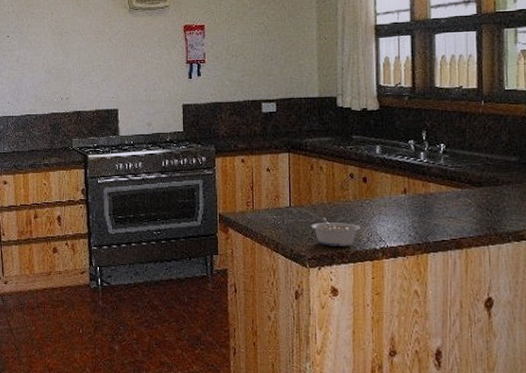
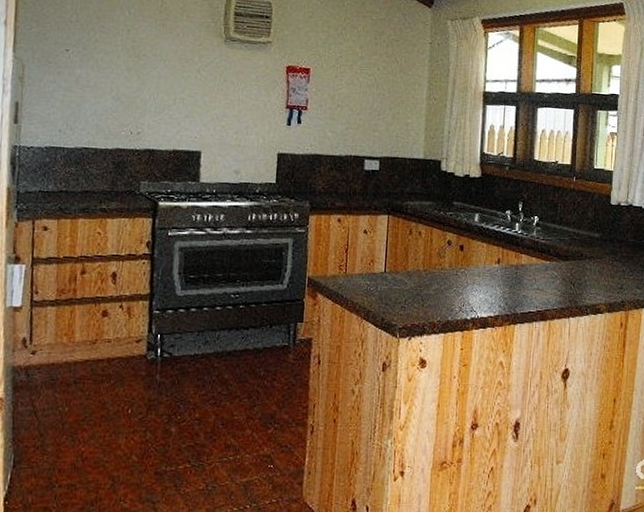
legume: present [311,218,360,246] -> none [405,285,453,316]

